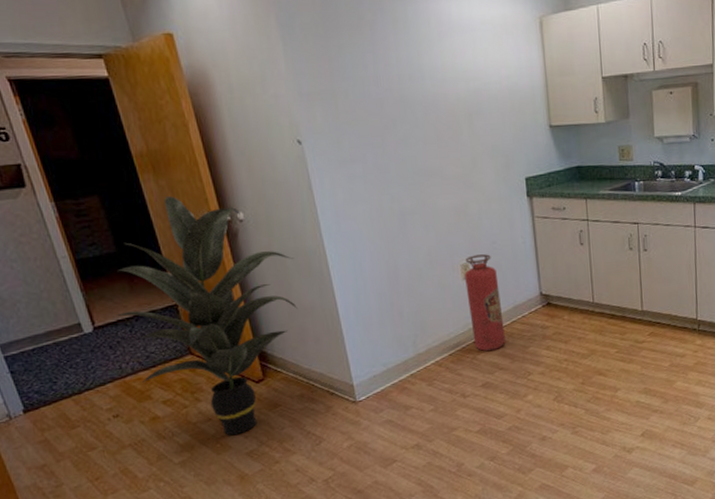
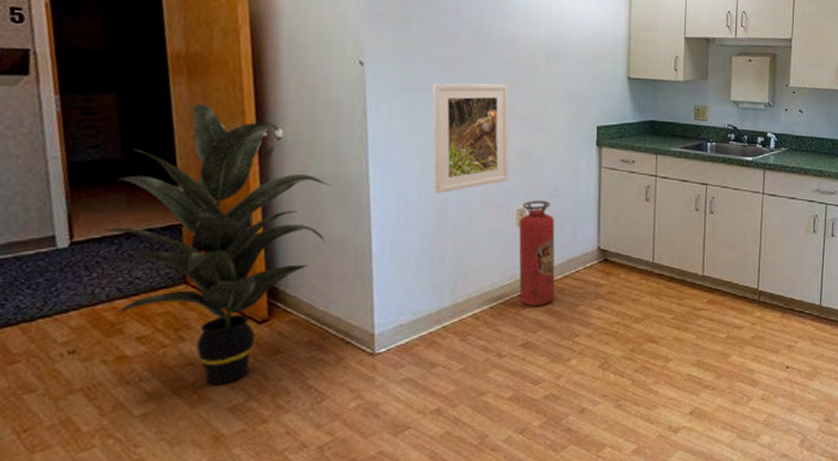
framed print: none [366,146,449,257] -> present [432,83,509,194]

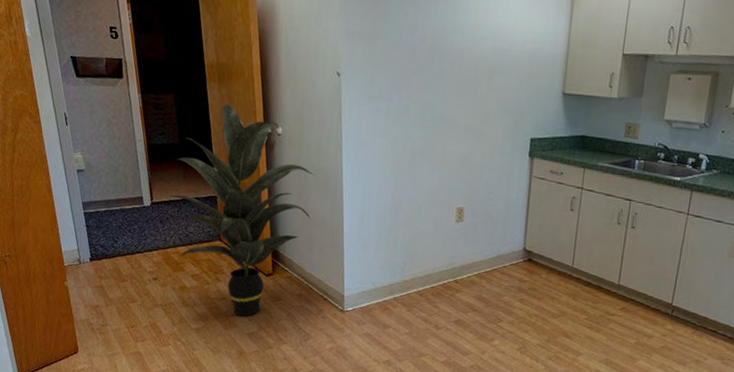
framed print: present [432,83,509,194] -> none [391,93,455,189]
fire extinguisher: present [518,201,555,307] -> none [455,201,488,292]

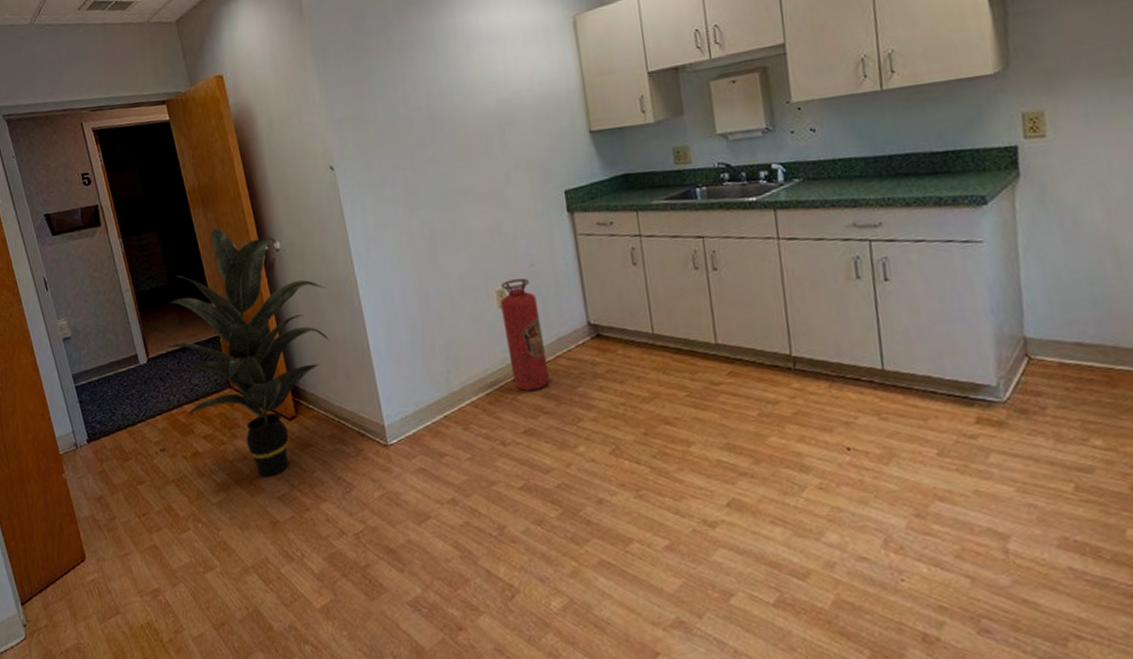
fire extinguisher: none [455,201,488,292] -> present [500,278,550,392]

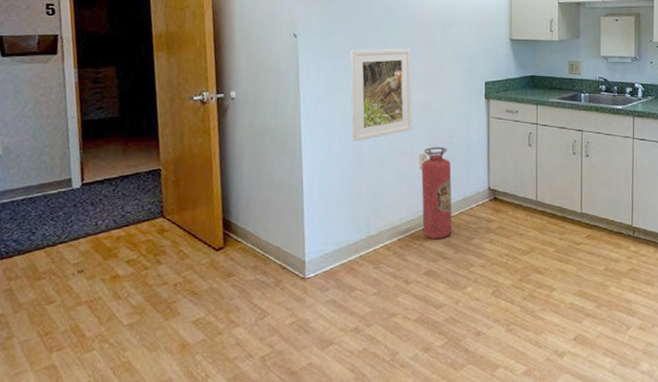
indoor plant: present [166,228,329,477] -> none [104,72,271,302]
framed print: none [396,162,483,285] -> present [350,48,413,142]

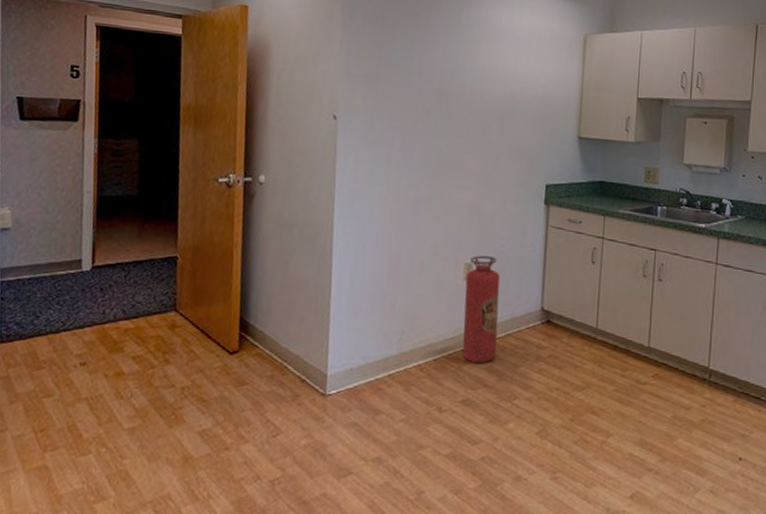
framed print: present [350,48,413,142] -> none [389,137,464,243]

